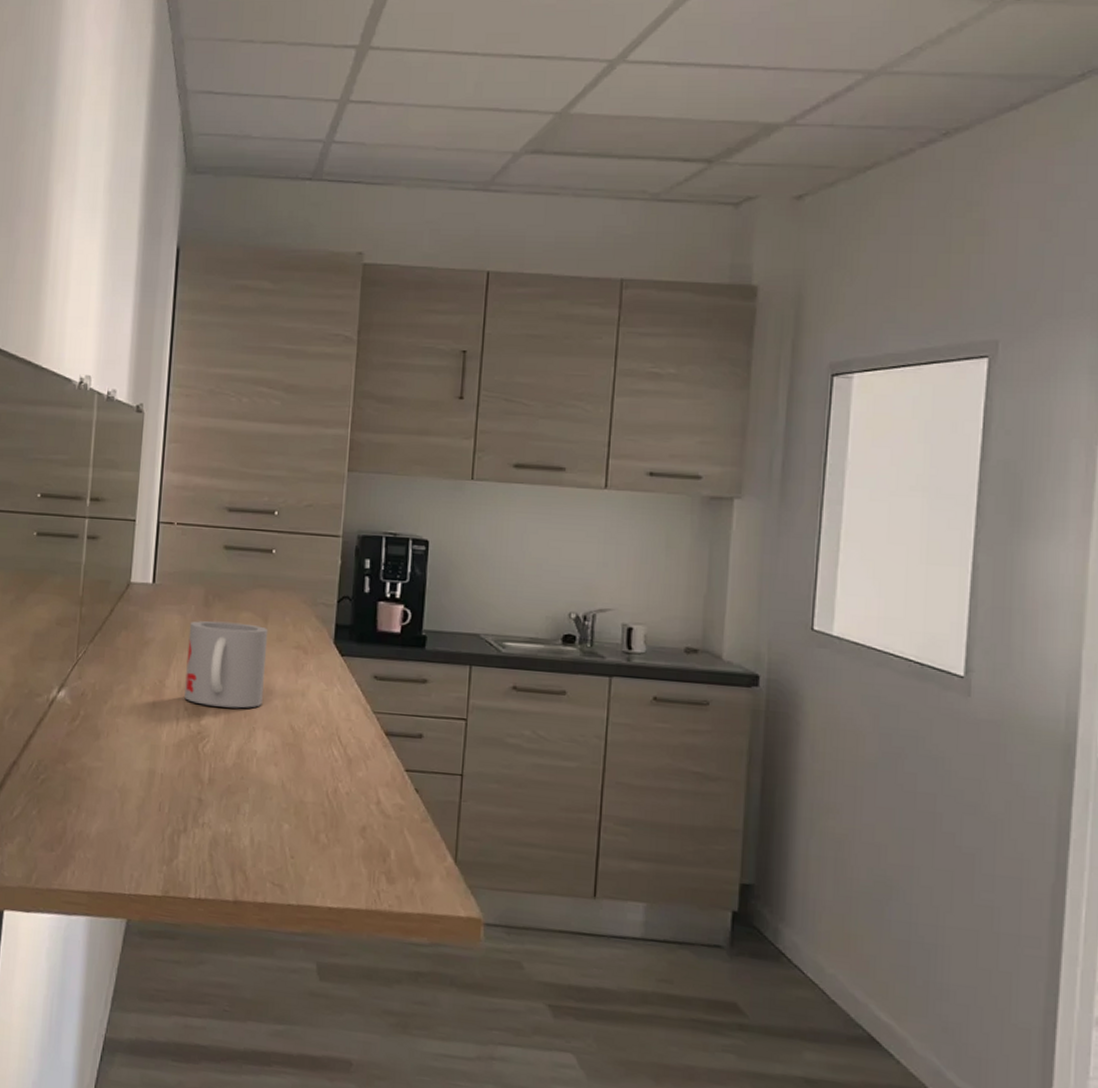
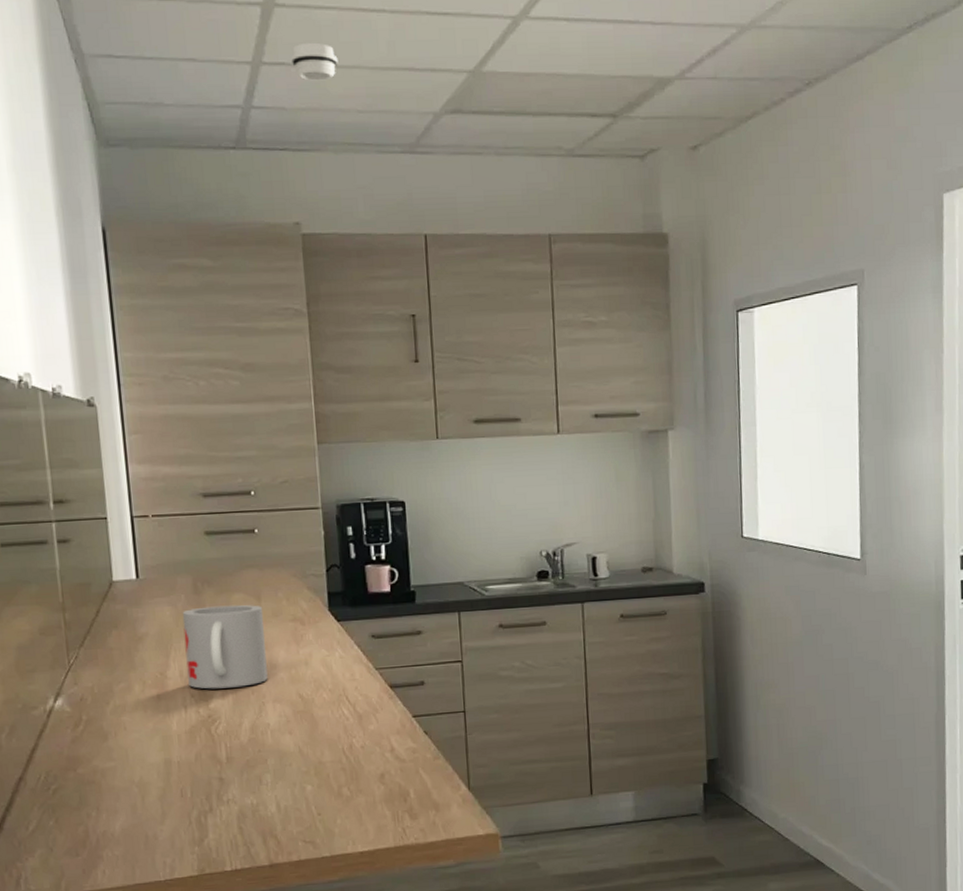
smoke detector: none [378,83,424,119] -> present [291,42,338,81]

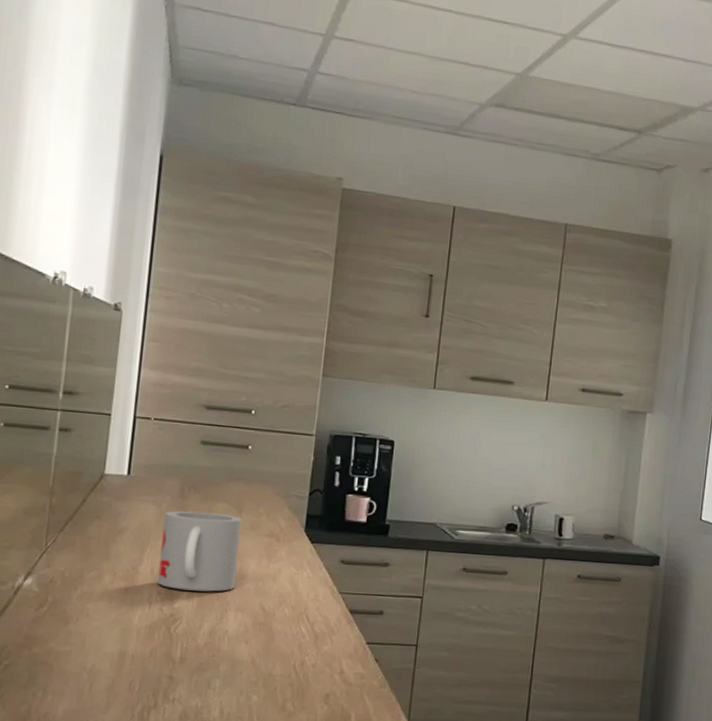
smoke detector: present [291,42,338,81] -> none [360,26,402,61]

